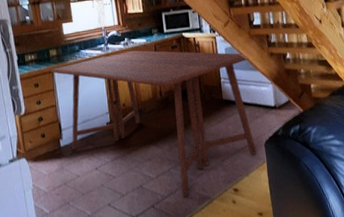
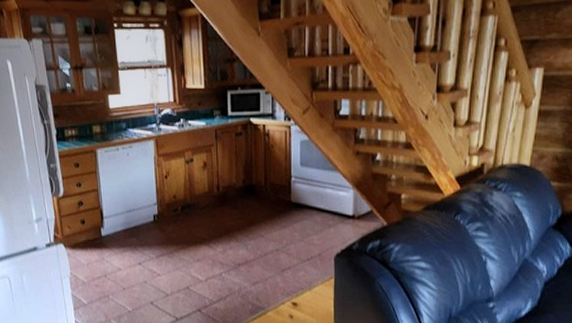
dining table: present [52,50,257,197] -> none [95,134,328,304]

